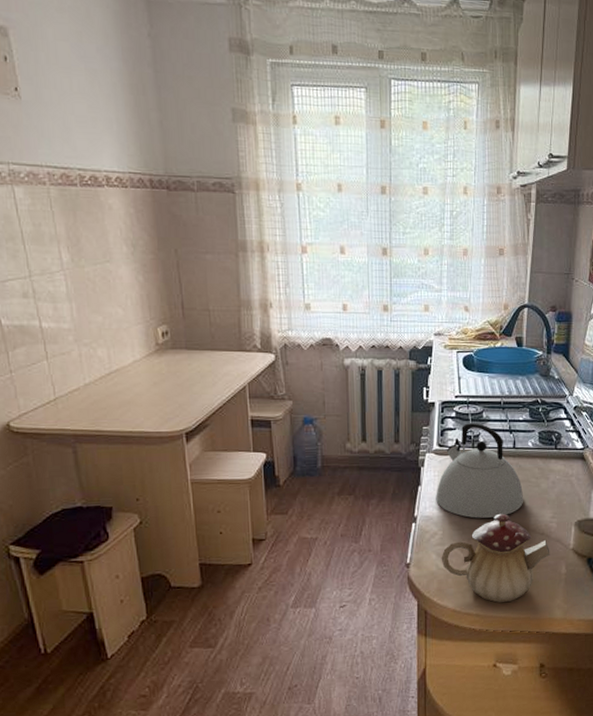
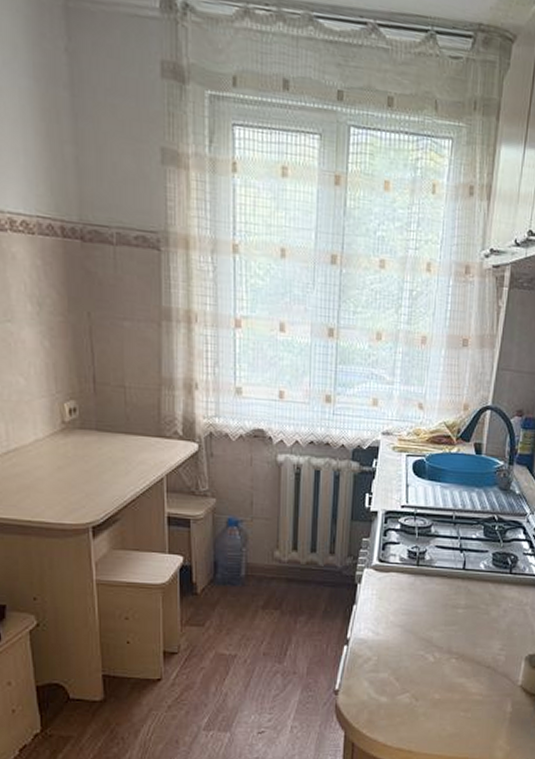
kettle: present [436,423,524,518] -> none [372,538,471,645]
teapot: present [441,513,550,603] -> none [373,641,496,739]

